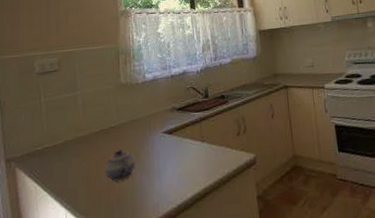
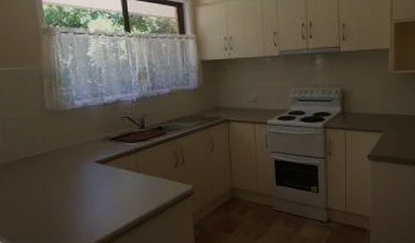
teapot: present [105,150,136,182] -> none [32,178,66,209]

